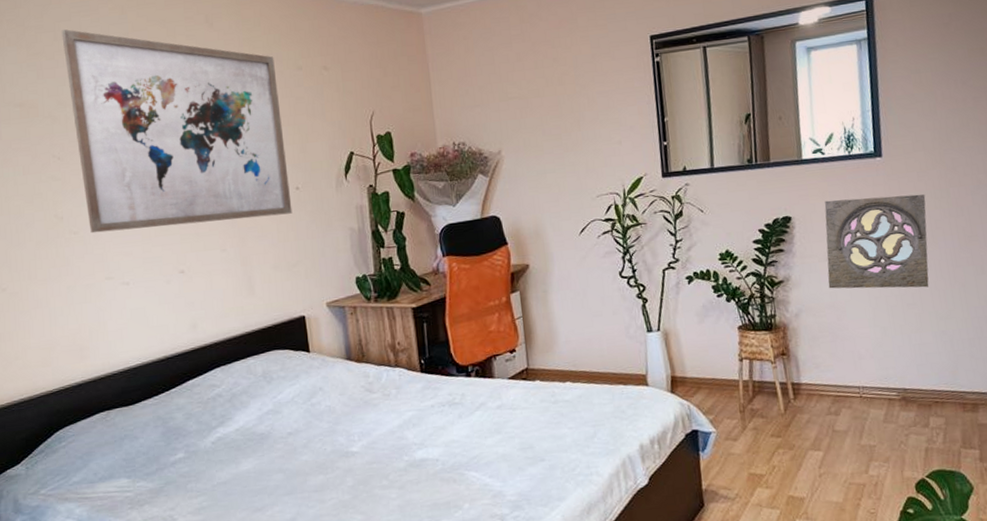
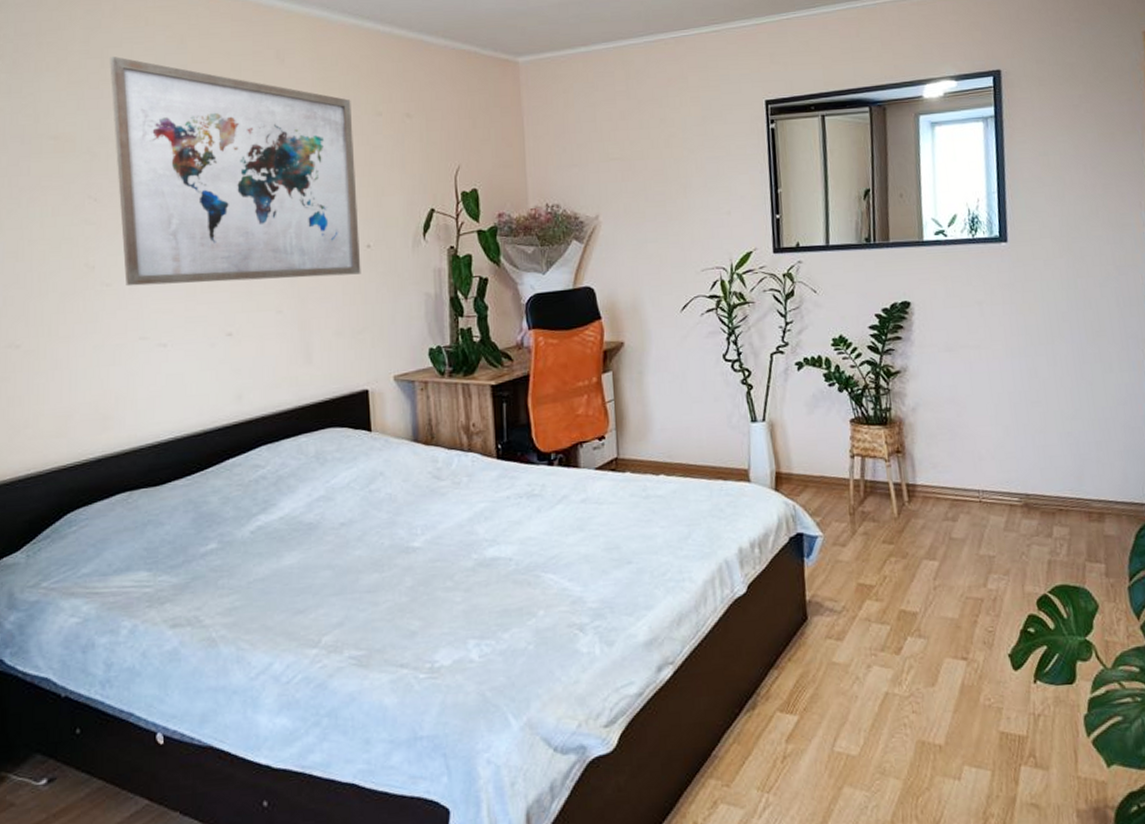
wall ornament: present [824,194,929,289] -> none [945,283,1055,385]

